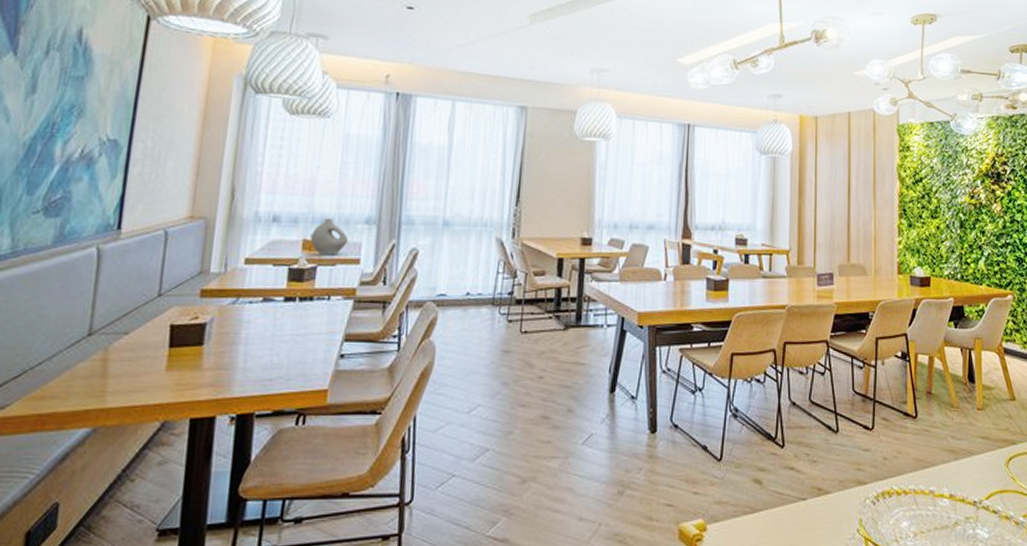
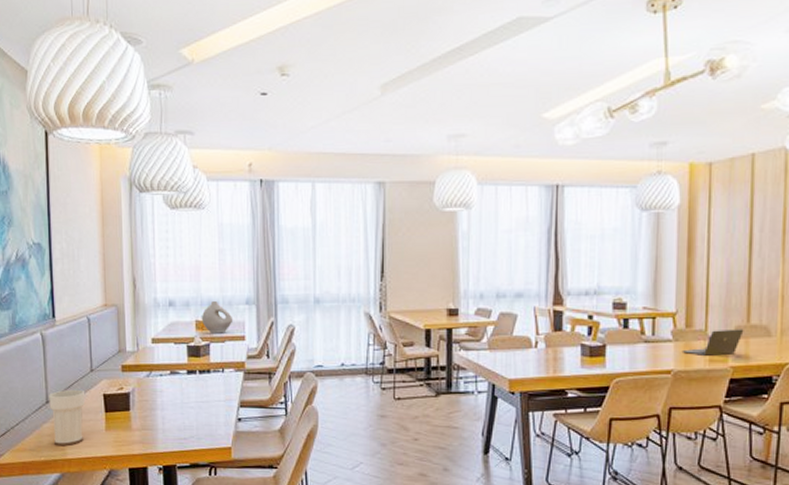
cup: none [90,318,146,392] -> present [49,389,86,446]
laptop: none [794,267,845,293] -> present [681,329,744,357]

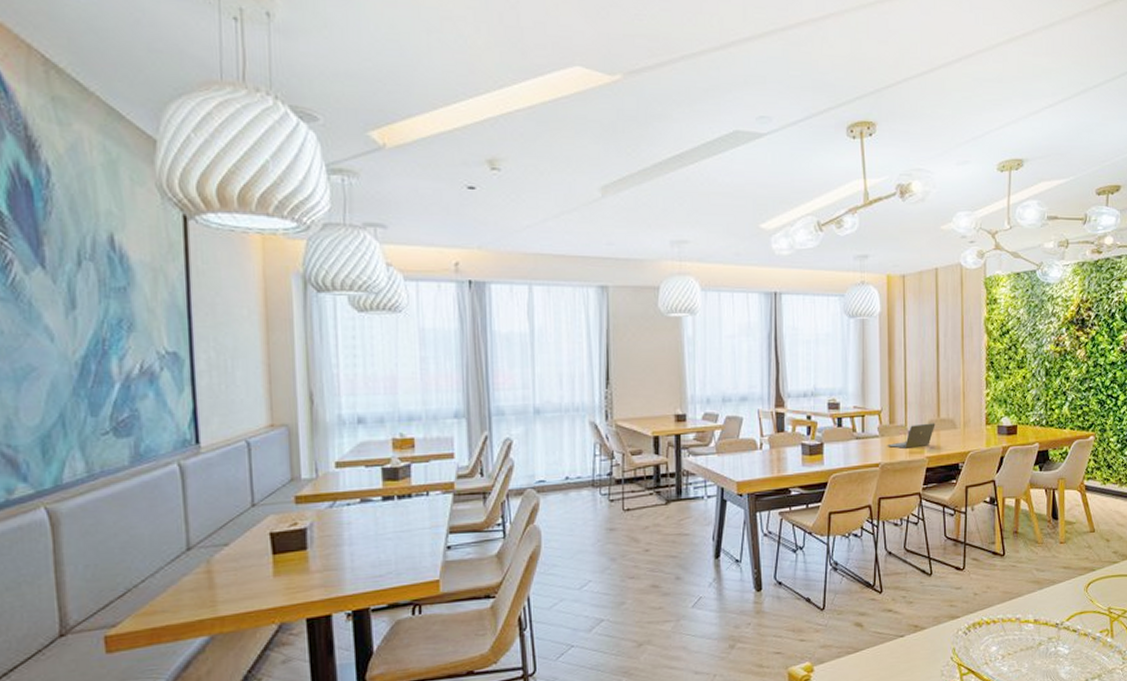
cup: present [49,389,86,446] -> none [191,529,245,603]
vase: present [202,301,233,333] -> none [400,416,440,452]

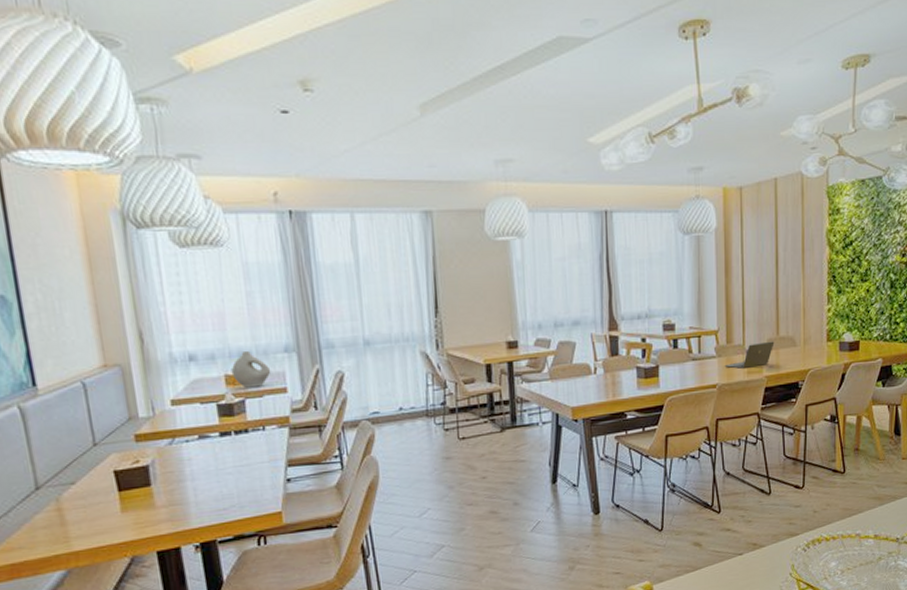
vase: none [400,416,440,452] -> present [232,351,271,388]

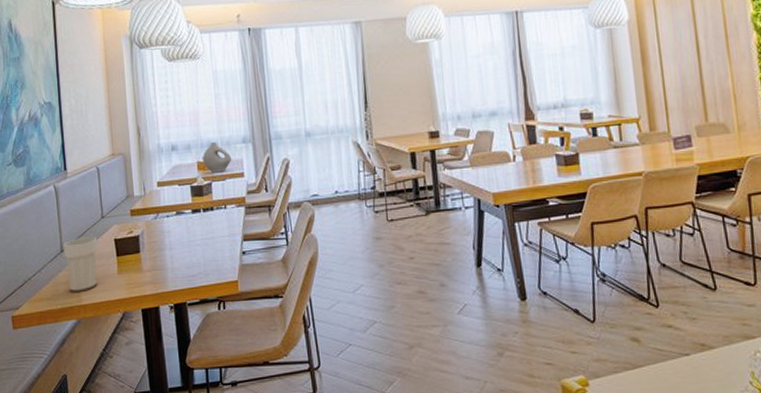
cup: none [38,468,93,539] -> present [63,236,98,293]
laptop: present [724,341,775,370] -> none [649,128,704,157]

